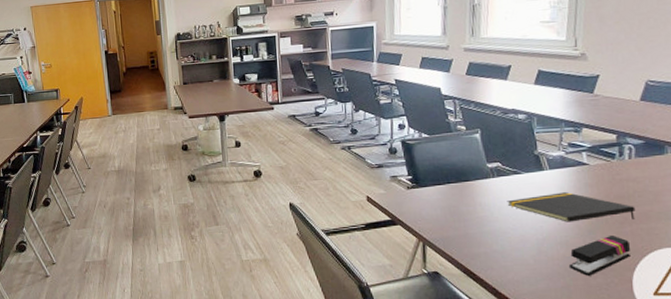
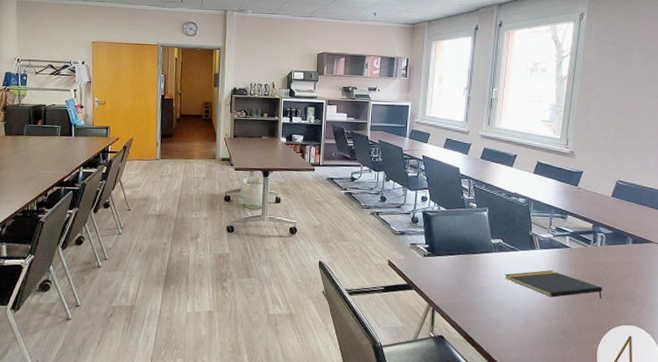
stapler: present [568,236,630,276] -> none [549,312,597,347]

